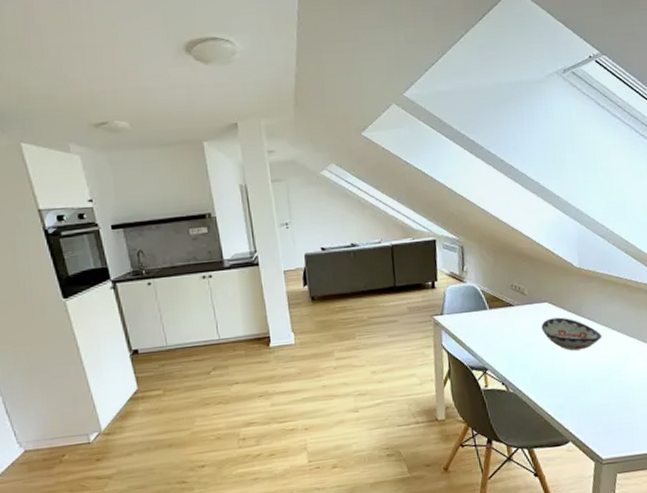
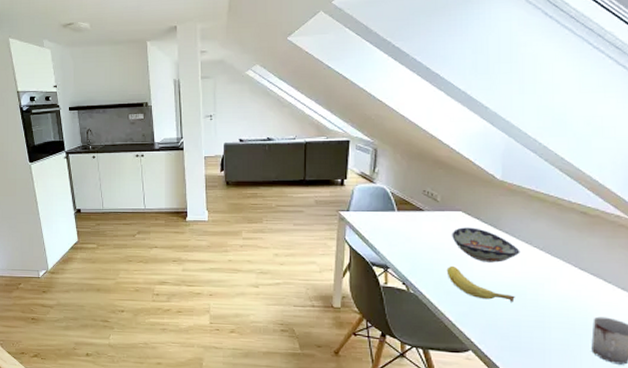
fruit: none [540,358,603,389] -> present [446,265,515,302]

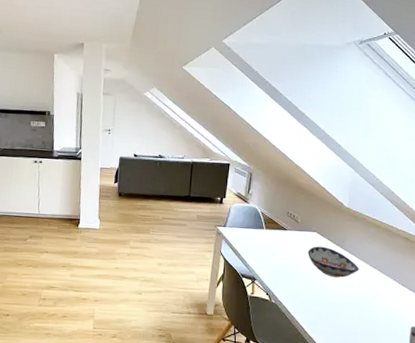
fruit: present [446,265,515,302] -> none [302,279,354,312]

